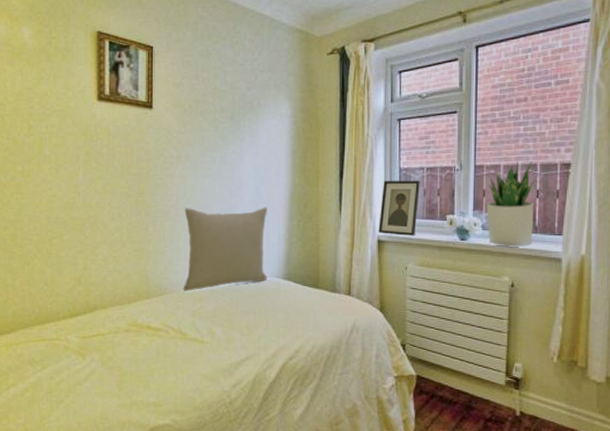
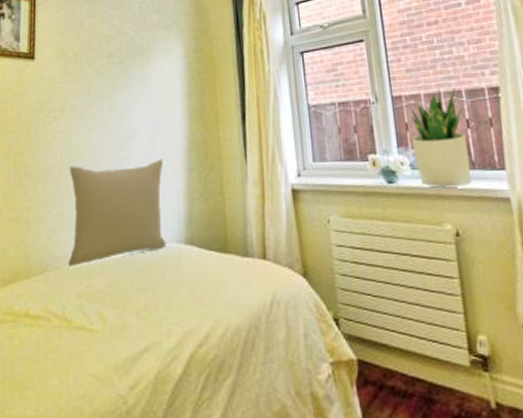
picture frame: present [378,180,420,236] -> none [291,117,335,183]

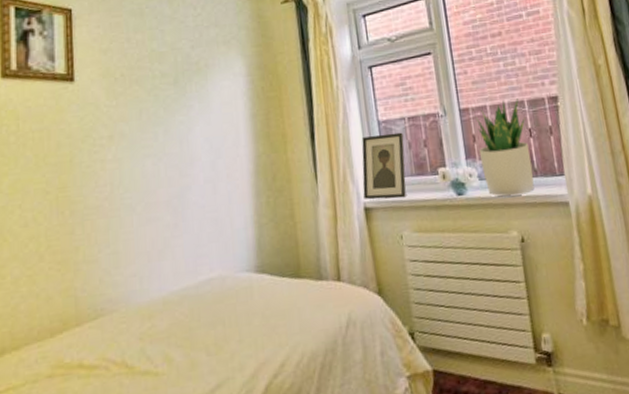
pillow: present [67,159,167,266] -> none [122,185,236,308]
picture frame: none [291,117,335,183] -> present [361,132,406,200]

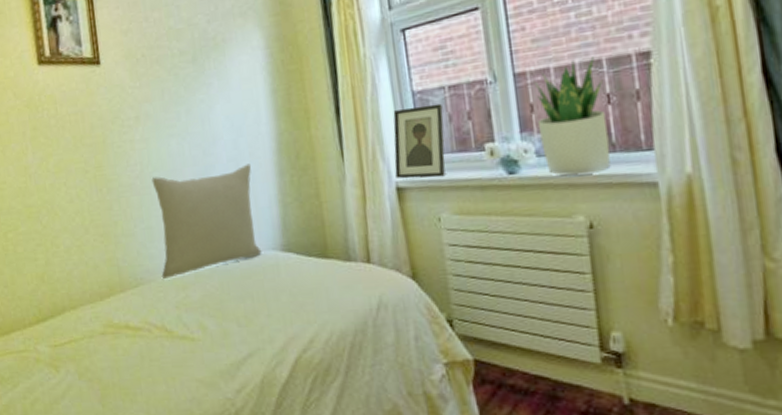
pillow: none [122,185,236,308] -> present [151,163,262,279]

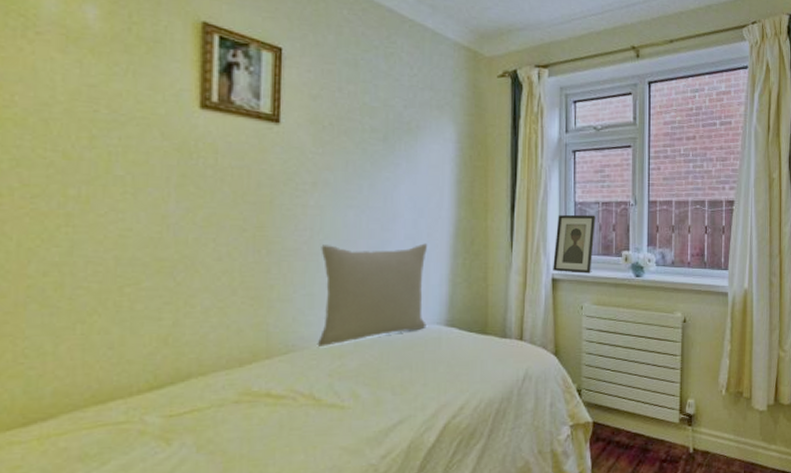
planter: present [534,57,611,176] -> none [660,198,704,283]

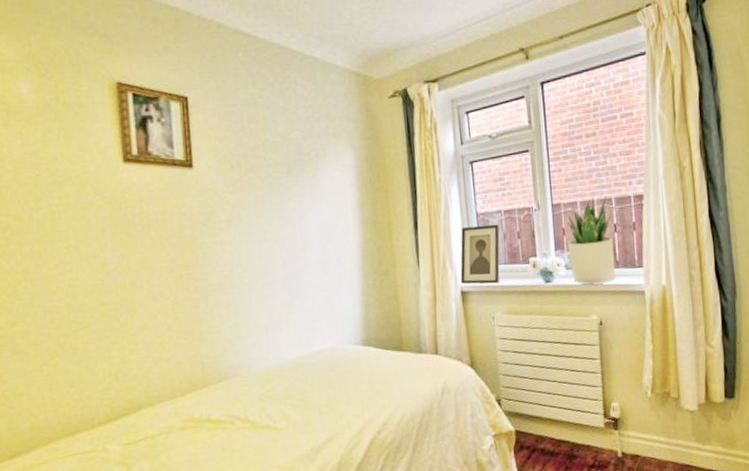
pillow: present [317,243,428,346] -> none [241,267,345,373]
planter: none [660,198,704,283] -> present [566,196,615,285]

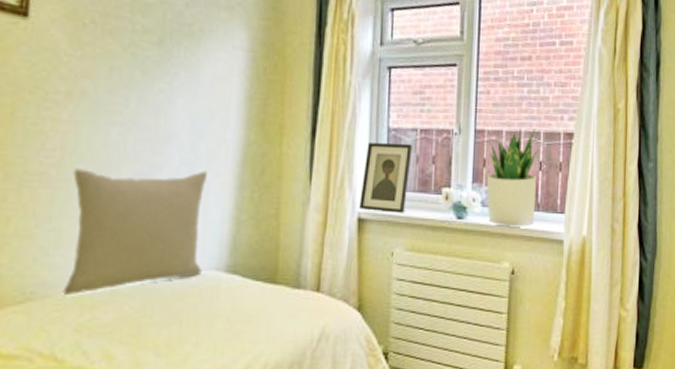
pillow: none [241,267,345,373] -> present [62,169,209,295]

